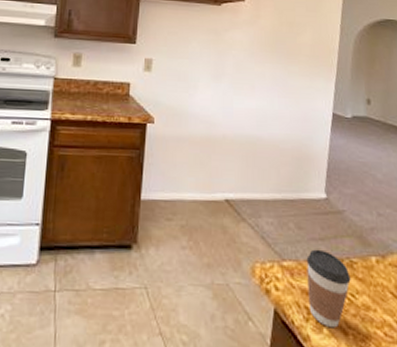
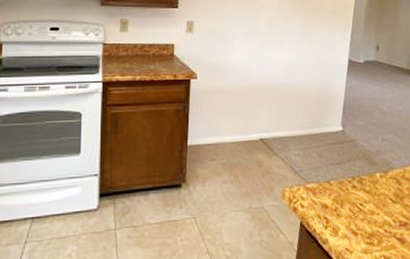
coffee cup: present [306,249,351,329] -> none [326,171,360,232]

